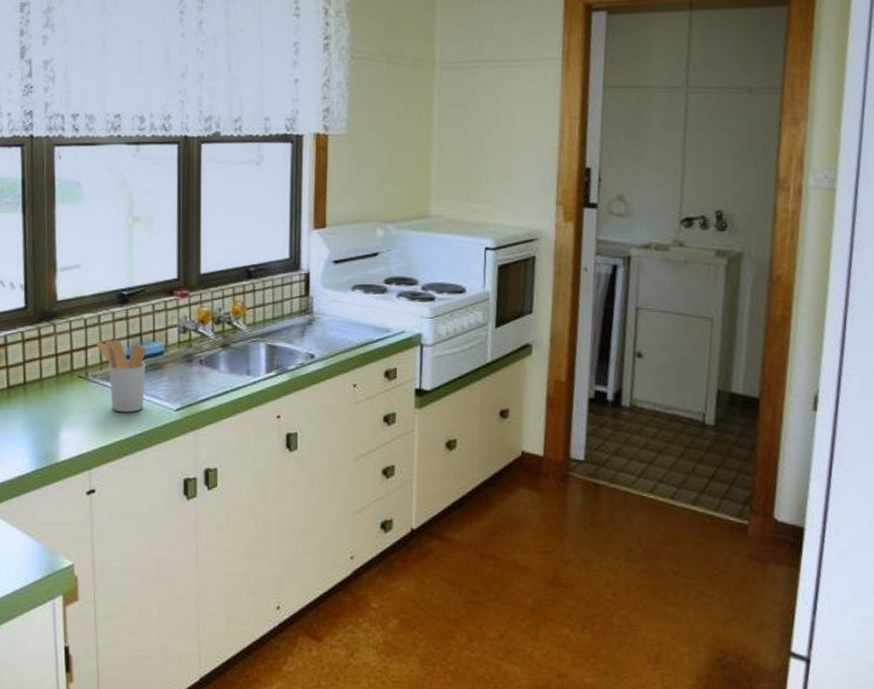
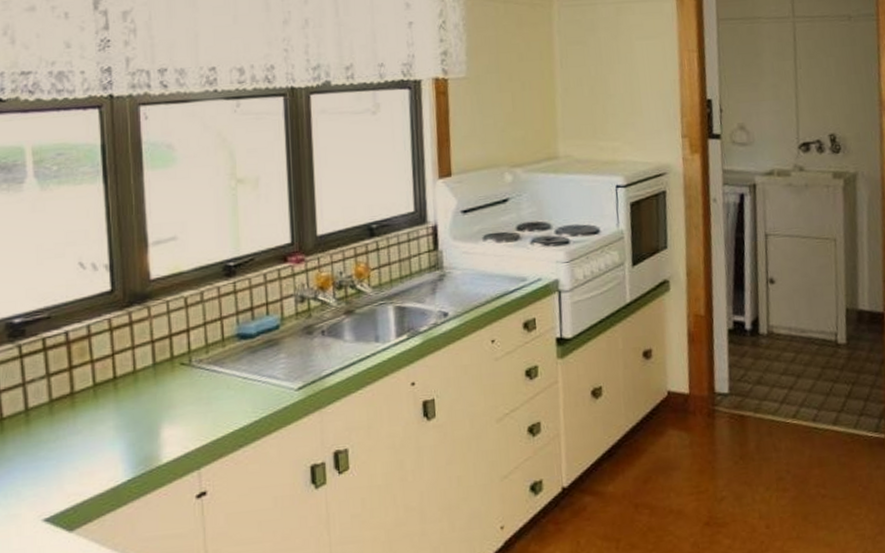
utensil holder: present [96,339,146,413] -> none [200,317,260,400]

